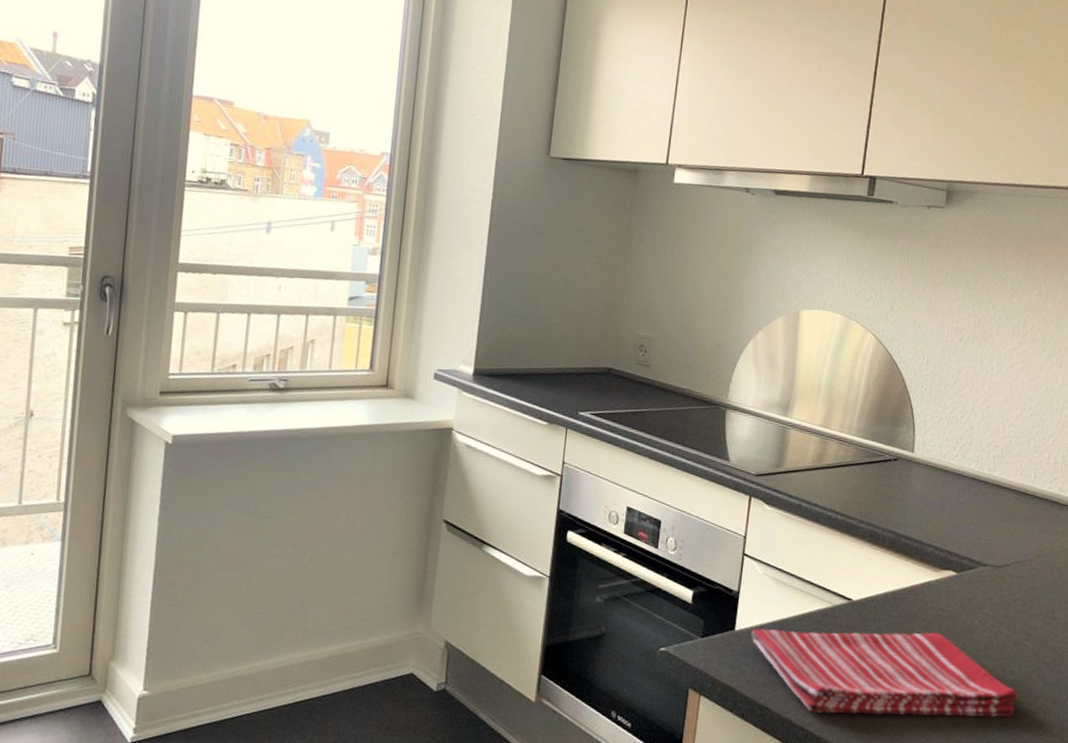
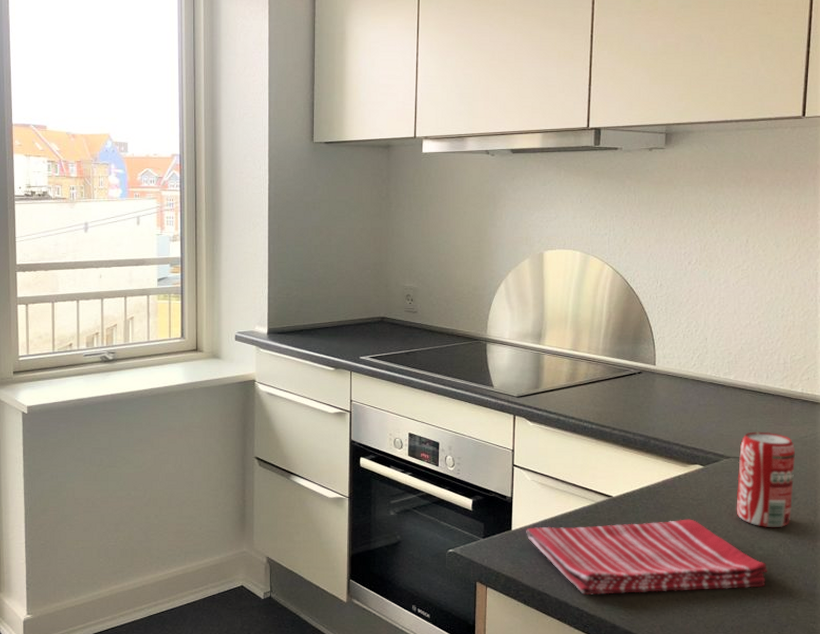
beverage can: none [988,538,1059,651] -> present [736,432,795,528]

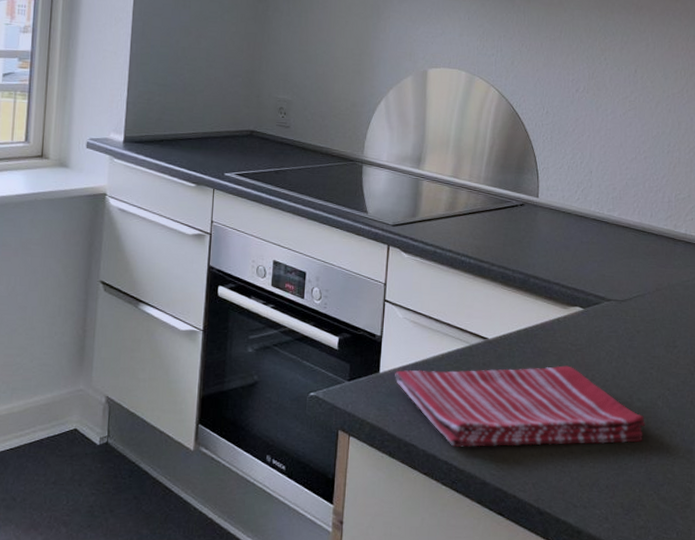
beverage can: present [736,432,795,528] -> none [615,273,677,378]

